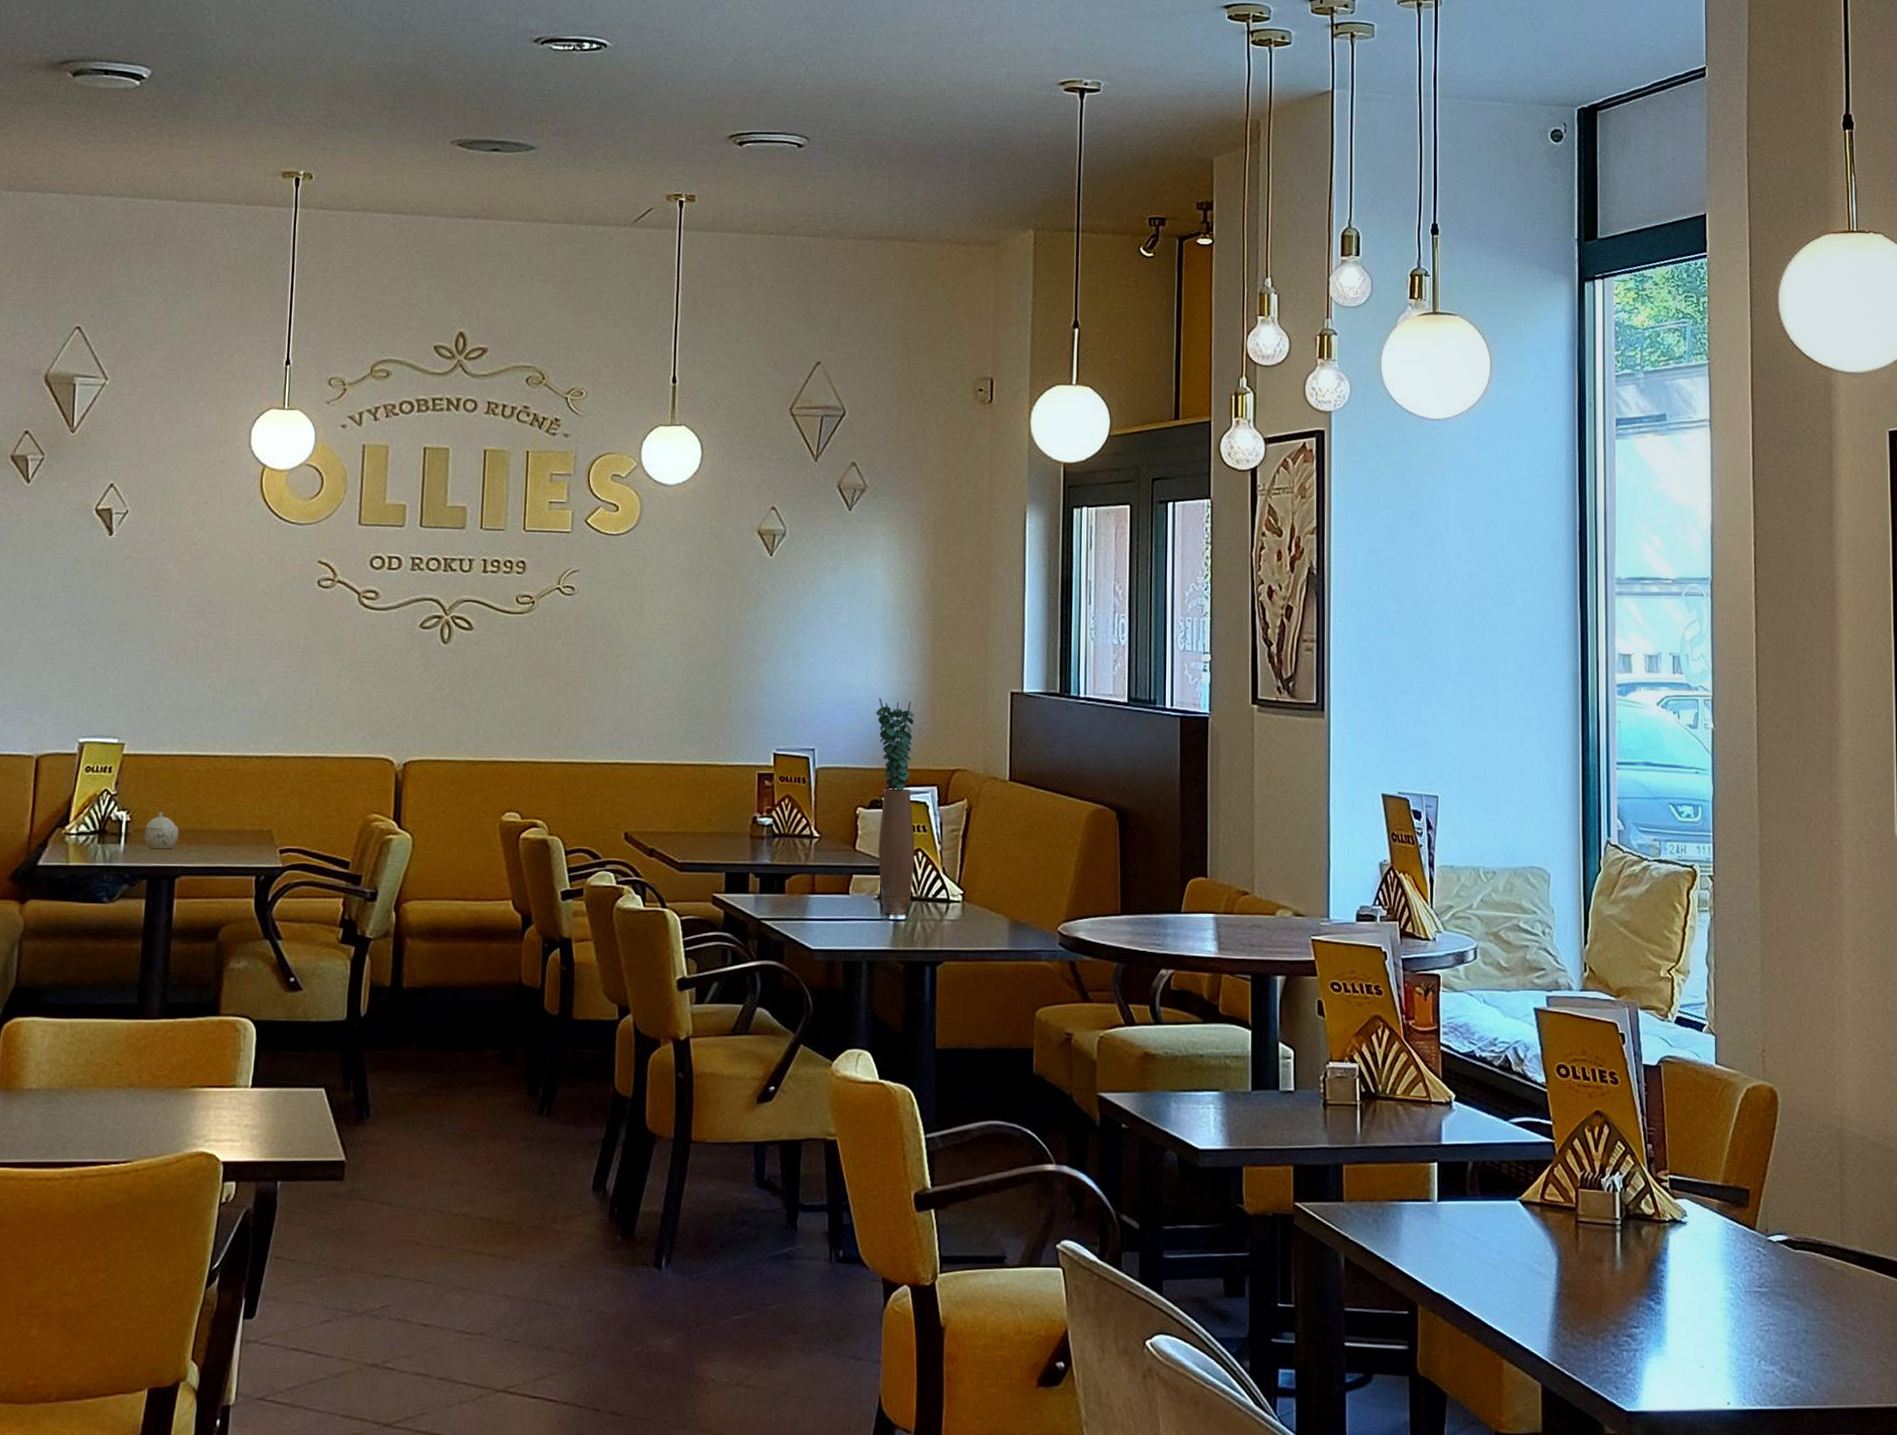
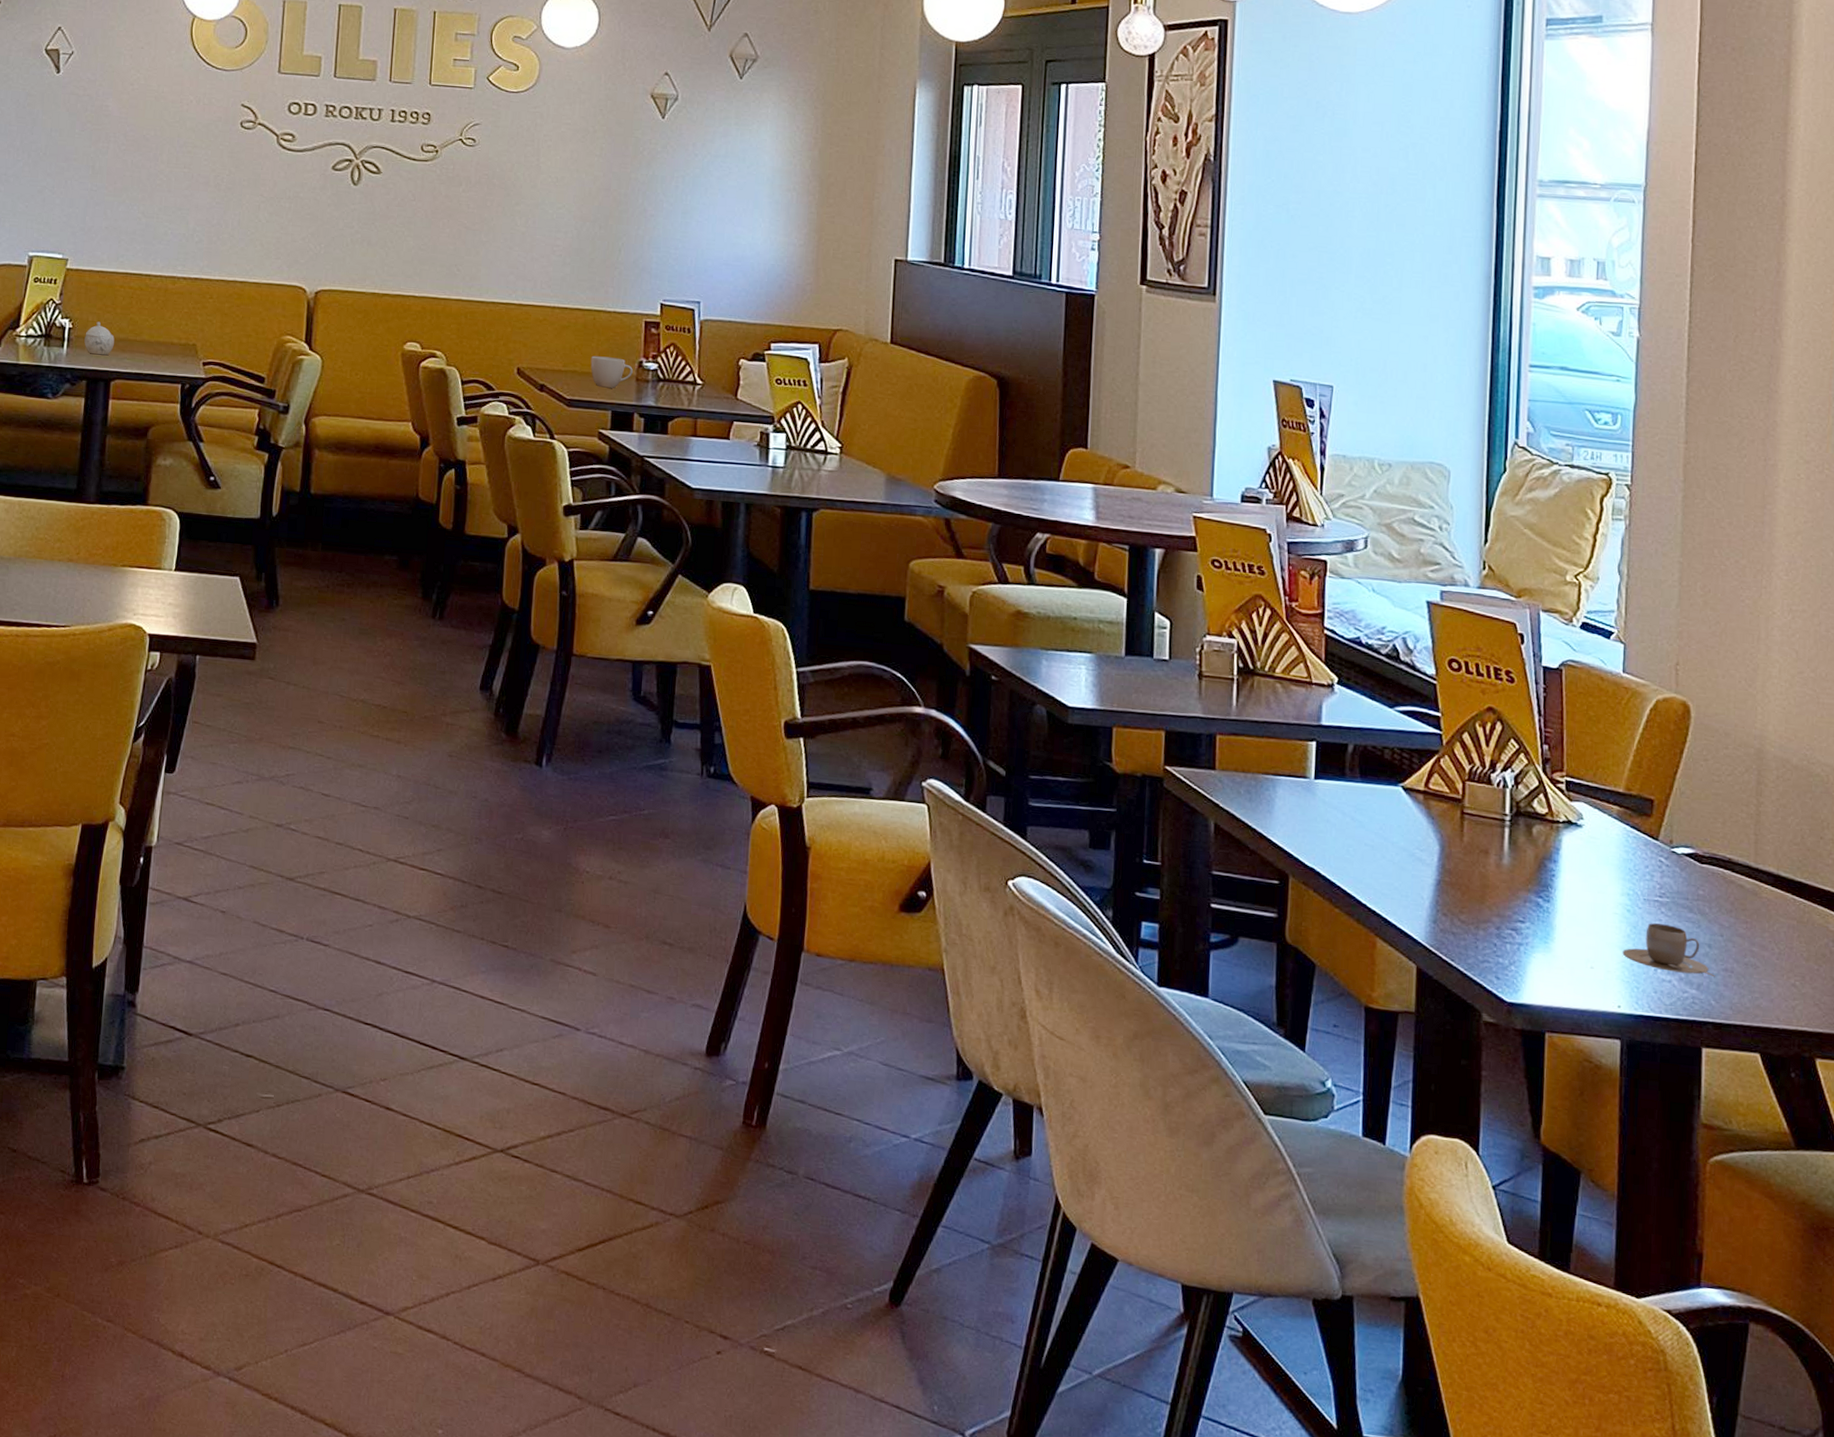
cup: none [702,814,747,848] -> present [590,356,633,389]
vase: present [876,698,915,916] -> none [759,258,798,464]
teacup: none [1729,1315,1814,1363] -> present [1622,923,1716,978]

